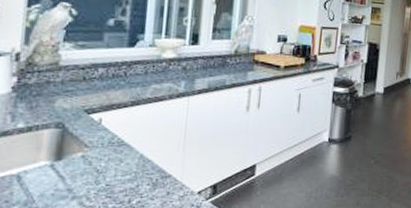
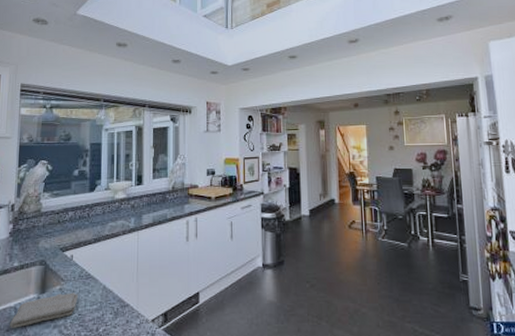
washcloth: none [10,160,108,199] -> present [10,292,79,328]

